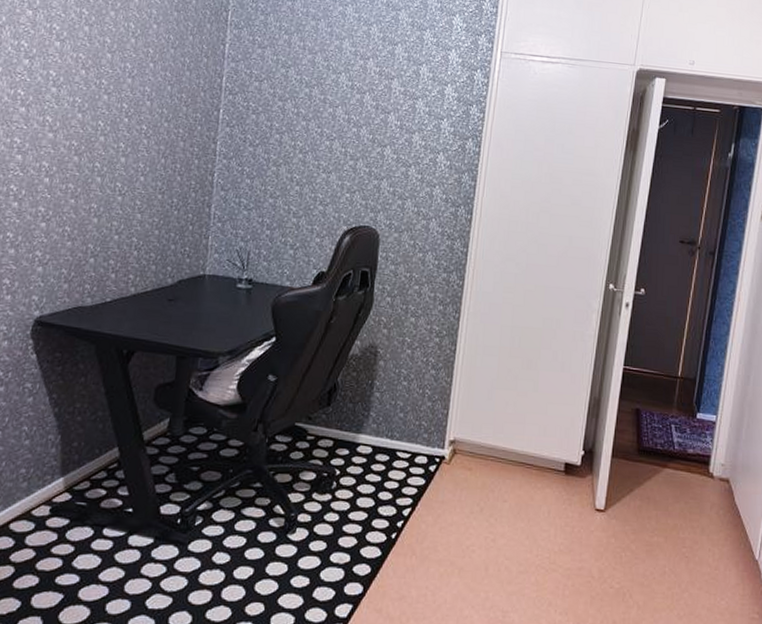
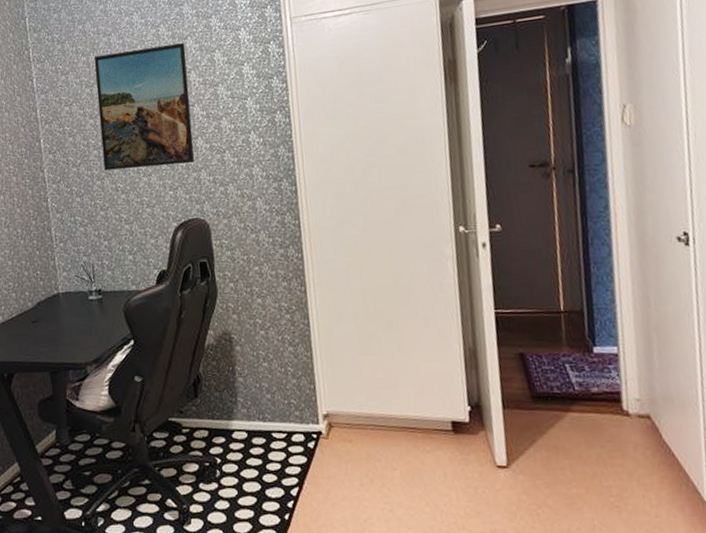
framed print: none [283,38,394,170] -> present [94,43,194,171]

